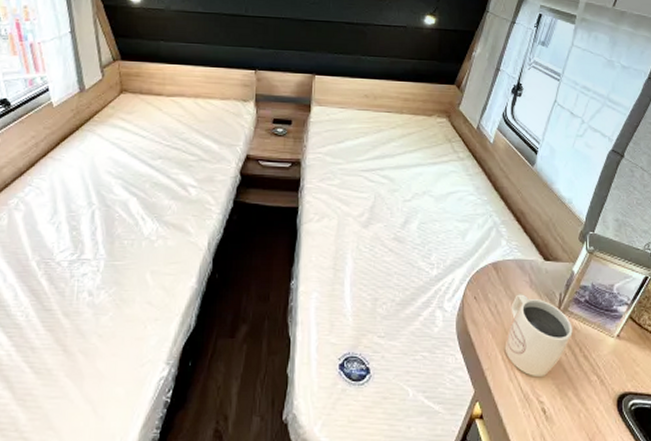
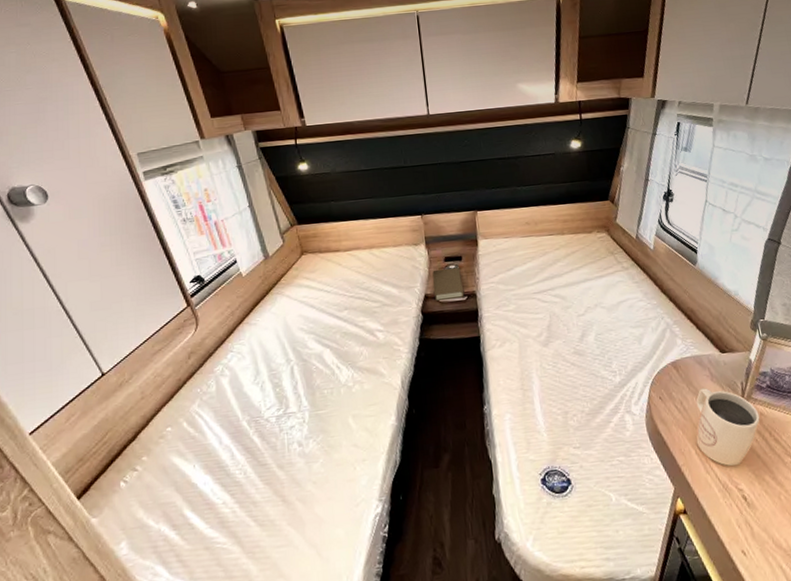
book: none [256,130,289,165] -> present [432,267,465,302]

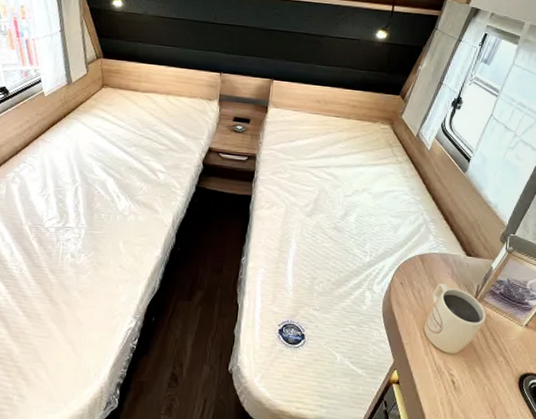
book: present [432,267,465,302] -> none [217,126,247,157]

